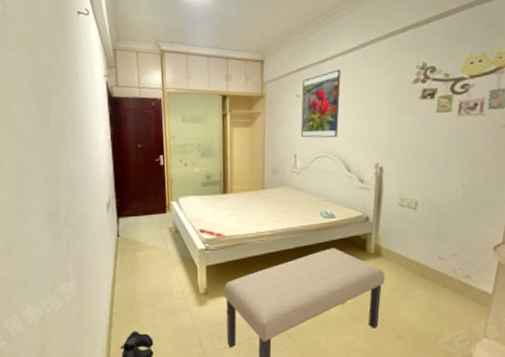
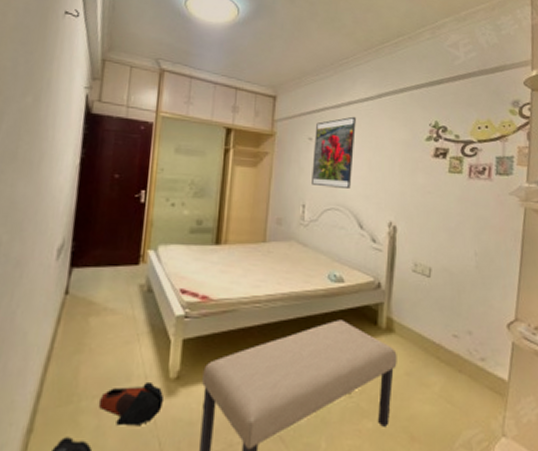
bag: none [153,295,198,325] -> present [99,381,165,427]

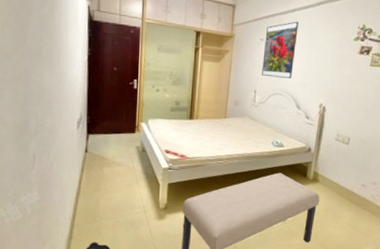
bag: present [99,381,165,427] -> none [114,210,157,237]

